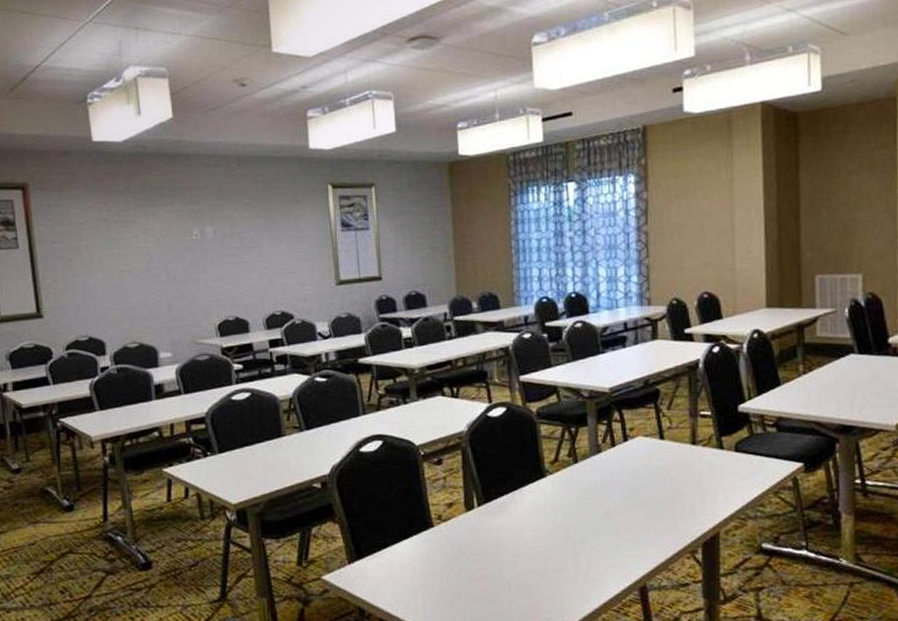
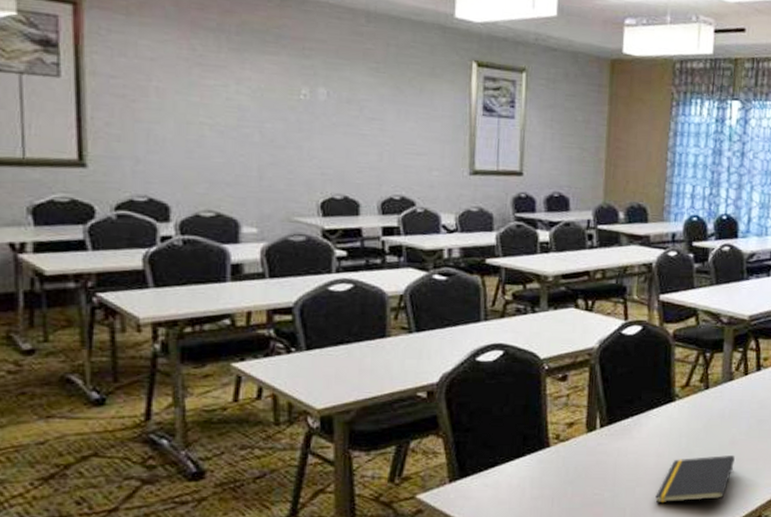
notepad: none [538,527,613,577] -> present [655,455,735,504]

